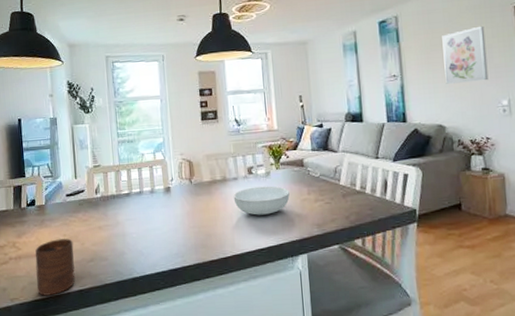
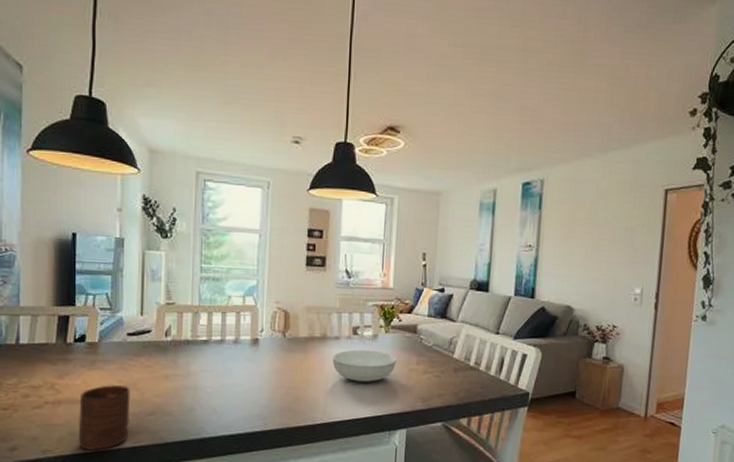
wall art: present [442,25,489,84] -> none [582,205,631,265]

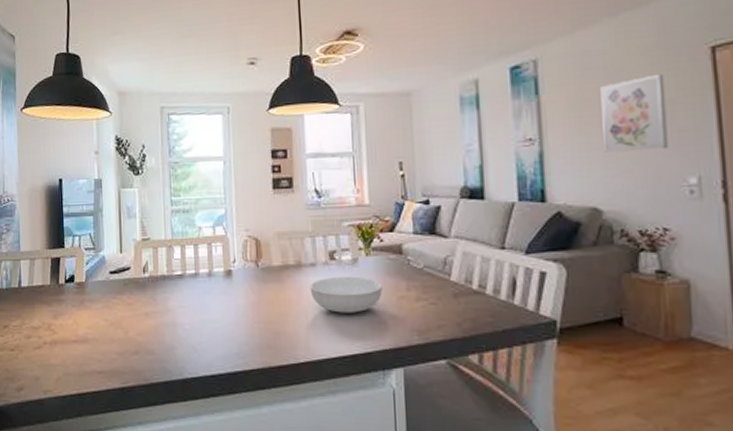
cup: present [78,385,131,450] -> none [72,324,117,391]
wall art: none [582,205,631,265] -> present [600,73,669,153]

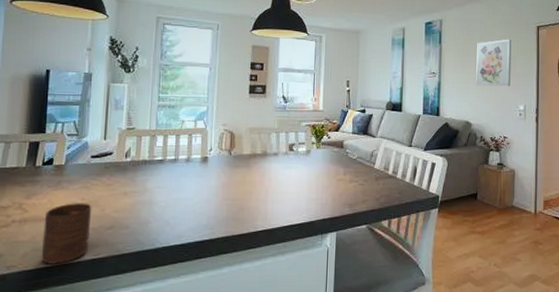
cup: none [72,324,117,391] -> present [41,203,92,264]
serving bowl: present [310,276,383,313] -> none [271,164,327,192]

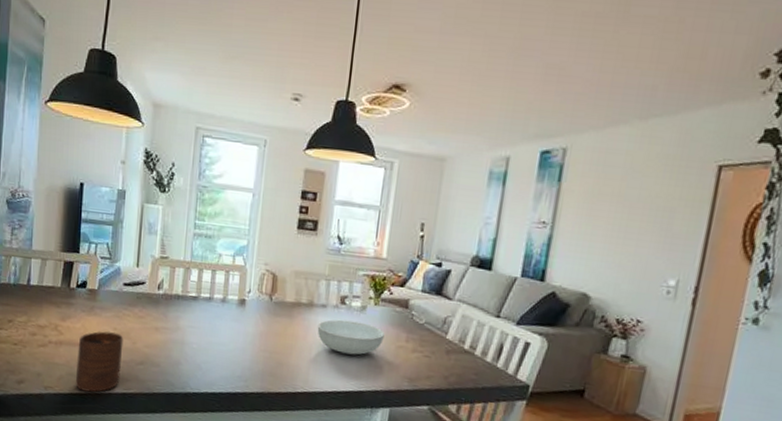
serving bowl: none [271,164,327,192] -> present [317,319,385,355]
wall art: present [476,39,512,87] -> none [605,181,673,252]

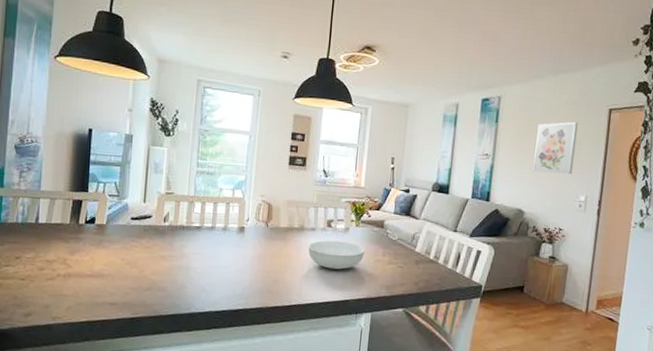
cup: present [75,331,124,393] -> none [83,262,131,320]
wall art: none [605,181,673,252] -> present [533,121,579,175]

